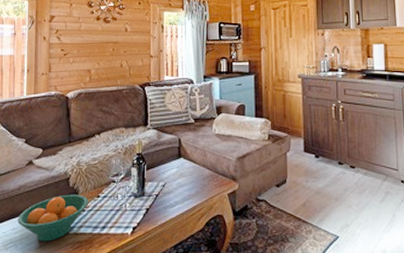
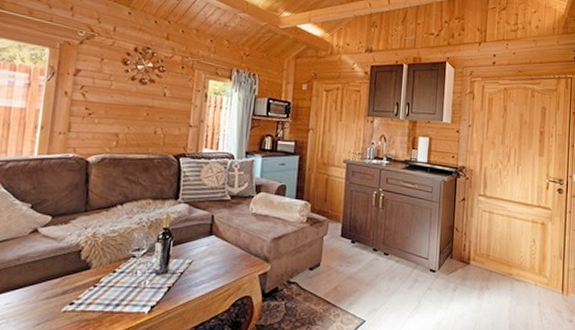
fruit bowl: present [17,194,89,242] -> none [13,268,103,319]

